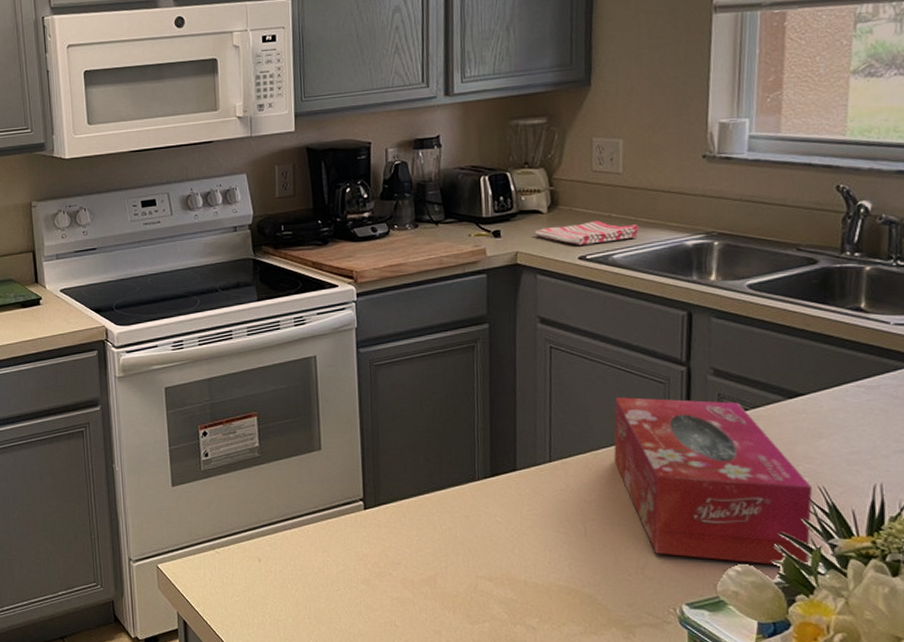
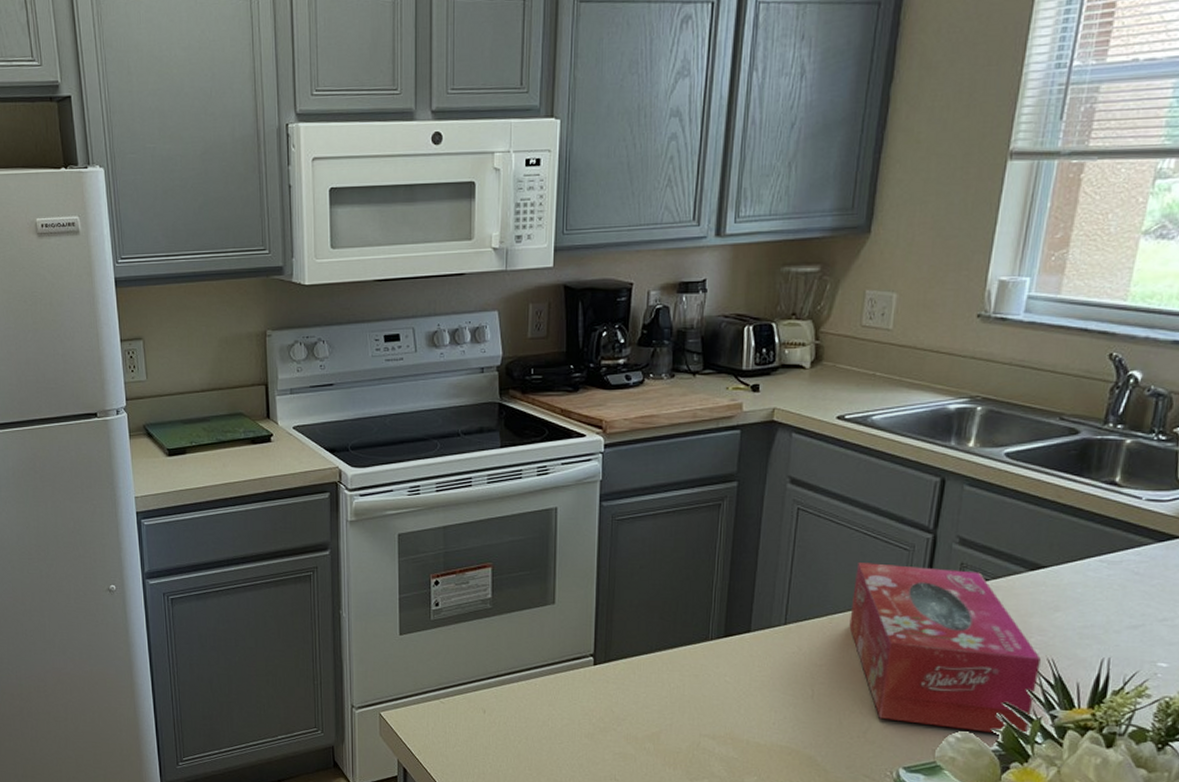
dish towel: present [535,221,639,245] -> none [795,379,902,404]

